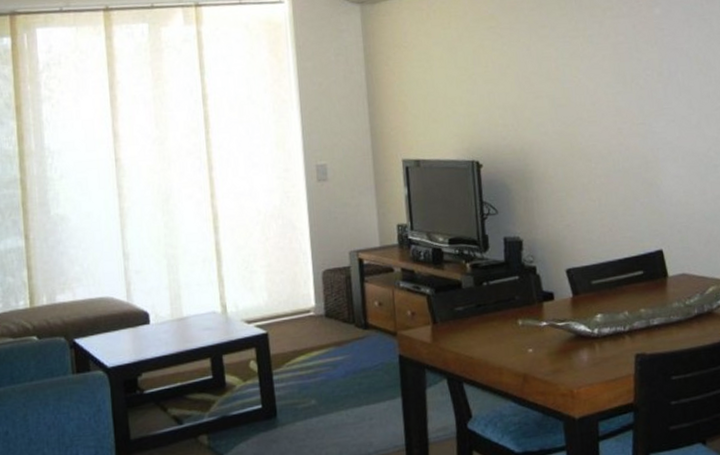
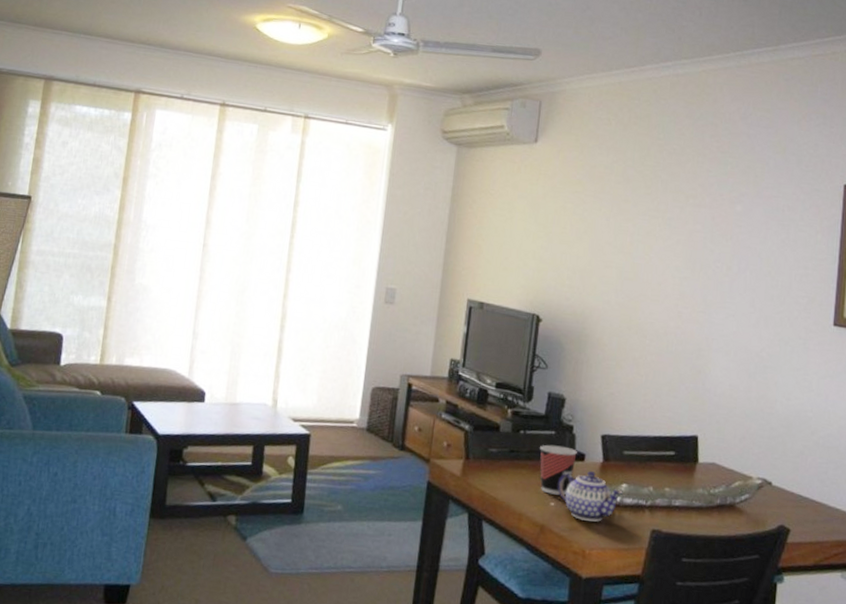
cup: none [506,289,546,341] -> present [540,444,577,495]
teapot: none [532,308,599,361] -> present [558,471,623,522]

